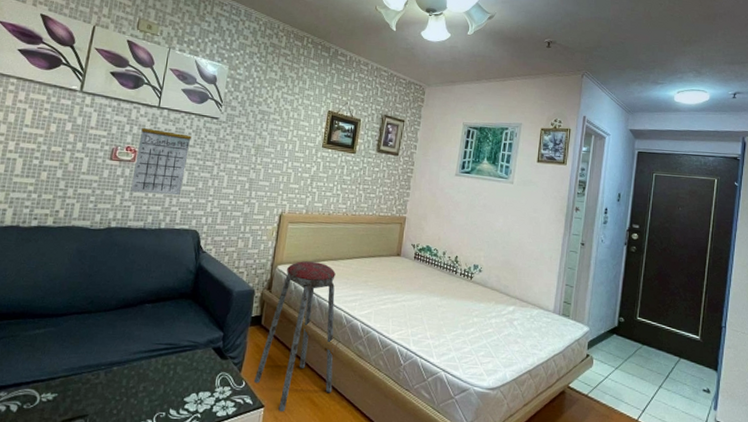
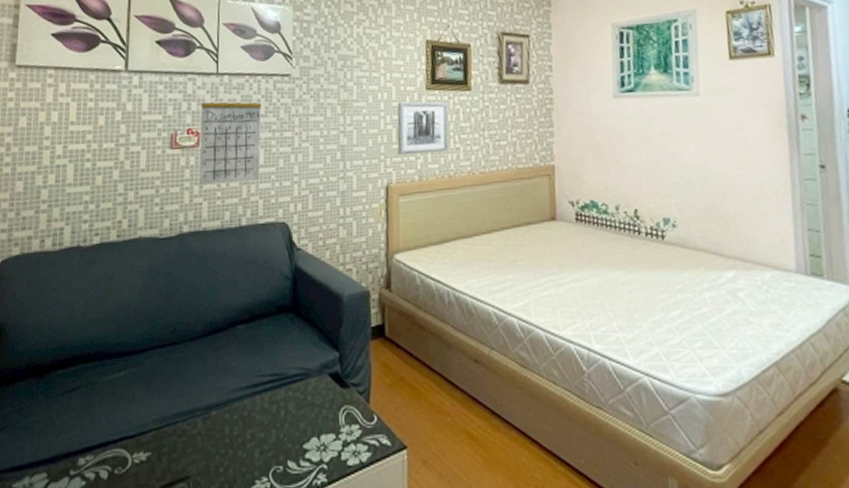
music stool: present [253,261,336,412] -> none [387,243,494,454]
wall art: none [293,153,338,196] -> present [397,101,450,156]

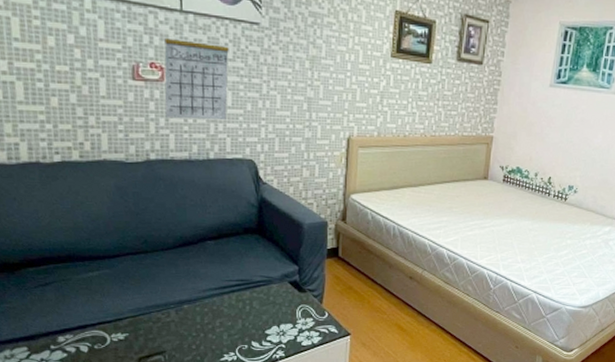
wall art: present [397,101,450,156] -> none [360,65,411,115]

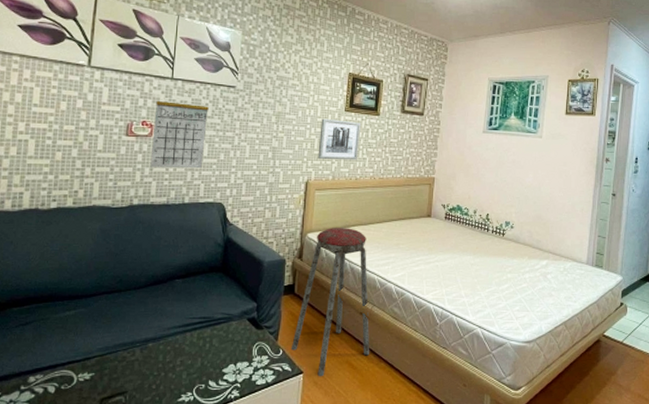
music stool: none [336,189,420,339] -> present [291,228,370,377]
wall art: none [360,65,411,115] -> present [318,118,361,160]

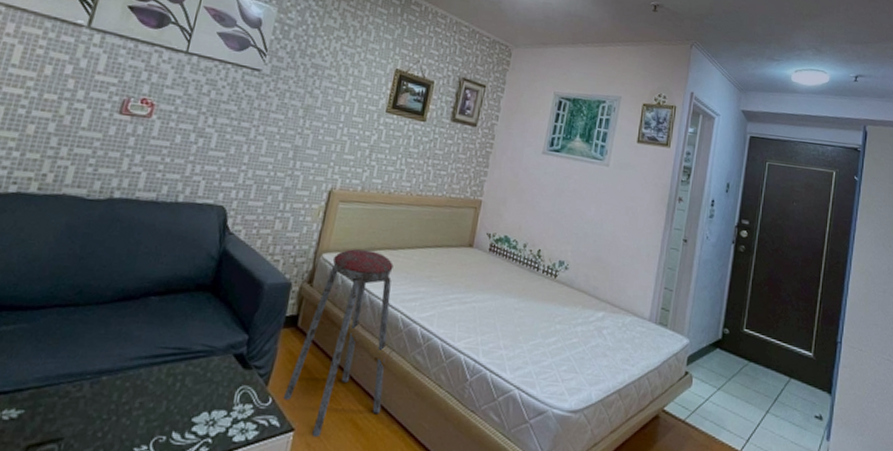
calendar: present [150,91,209,169] -> none [142,69,226,162]
wall art: present [318,118,361,160] -> none [347,117,404,171]

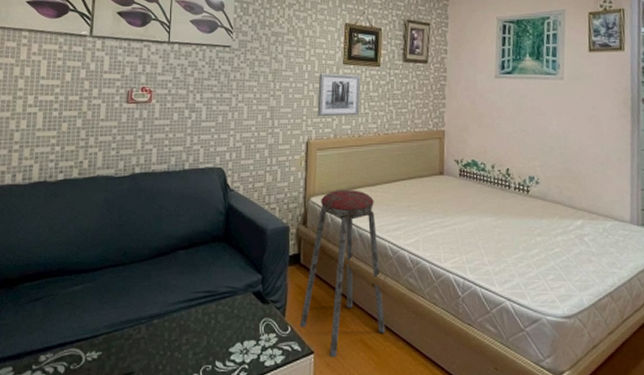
wall art: none [347,117,404,171] -> present [317,73,362,117]

